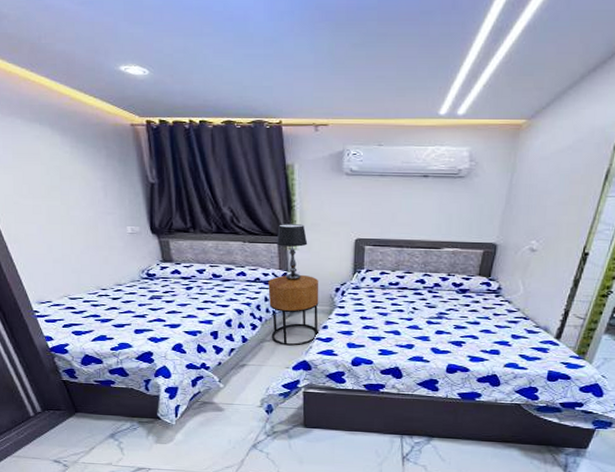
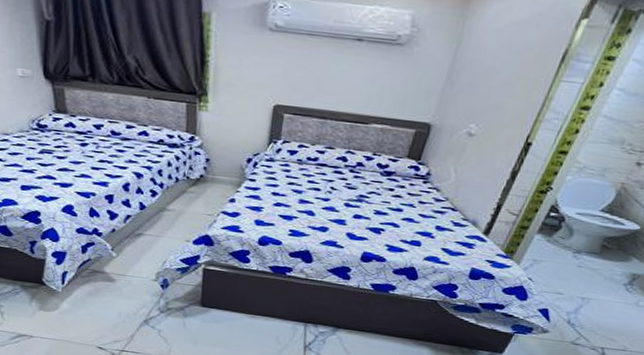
side table: present [268,274,320,346] -> none [172,139,230,219]
table lamp: present [276,224,308,280] -> none [184,80,221,146]

